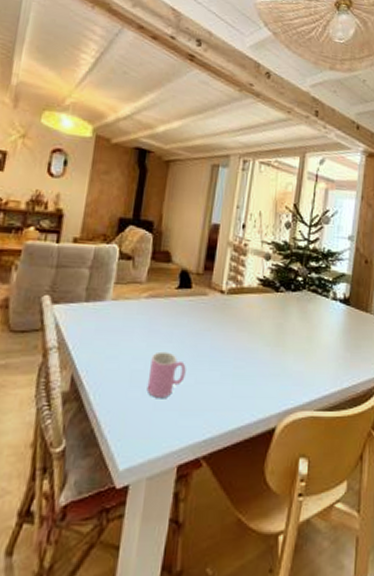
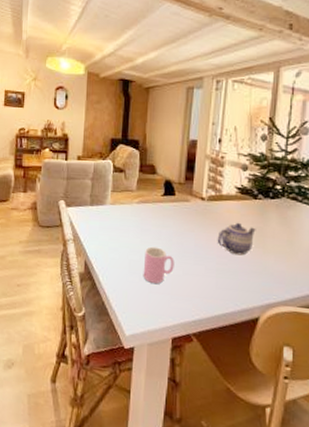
teapot: none [235,318,276,357] -> present [217,222,256,256]

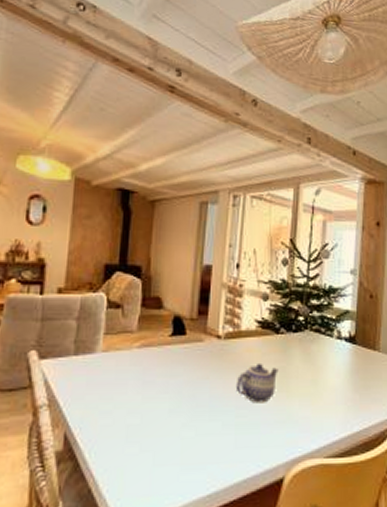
cup: present [143,246,174,284] -> none [144,403,185,452]

